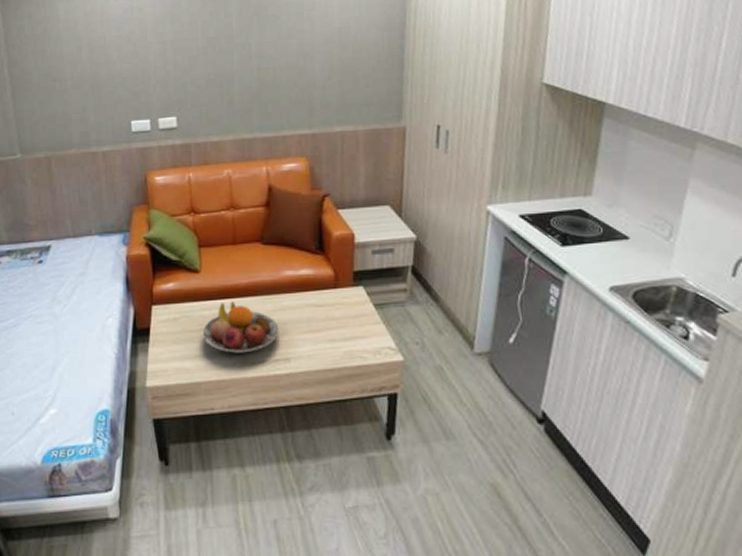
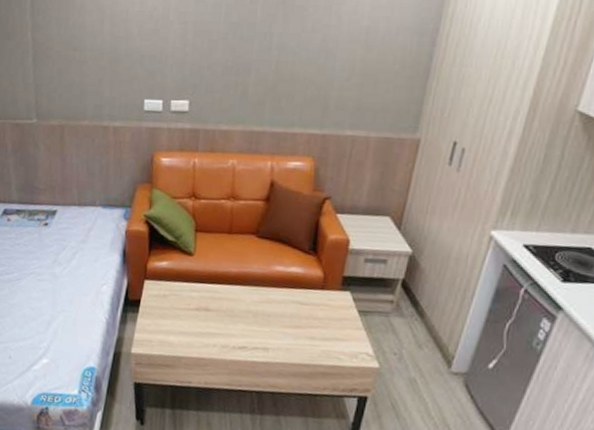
fruit bowl: present [202,301,279,353] -> none [188,287,263,337]

